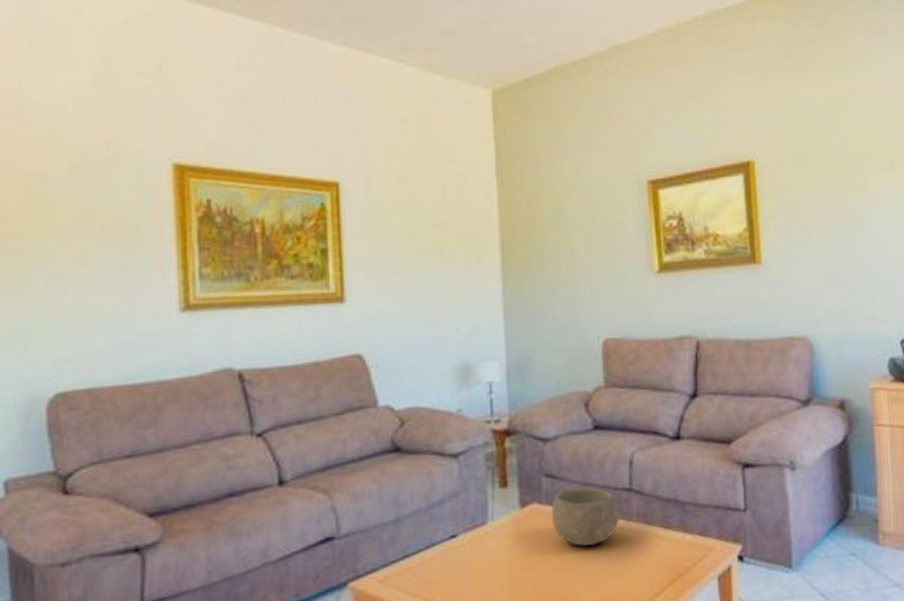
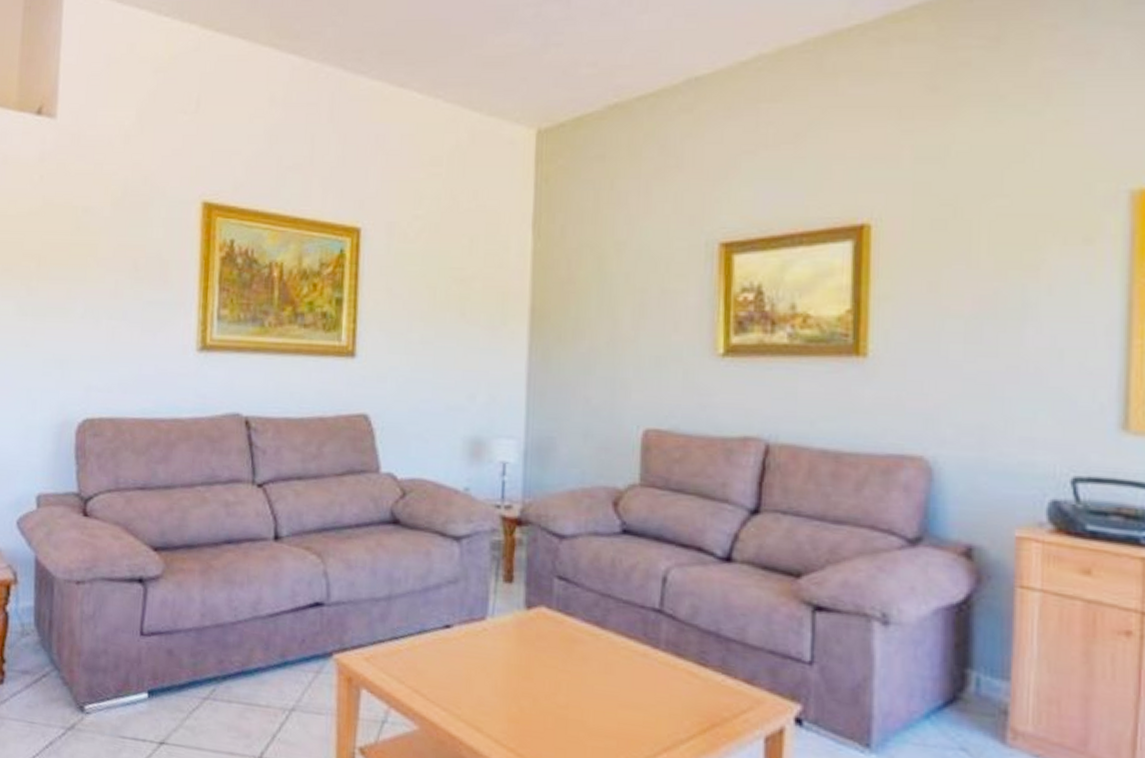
bowl: present [551,487,620,547] -> none [560,596,645,669]

